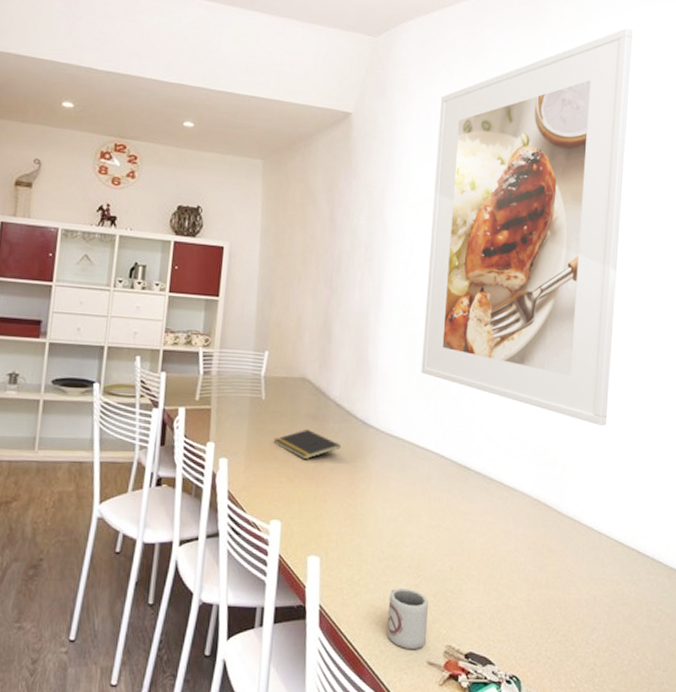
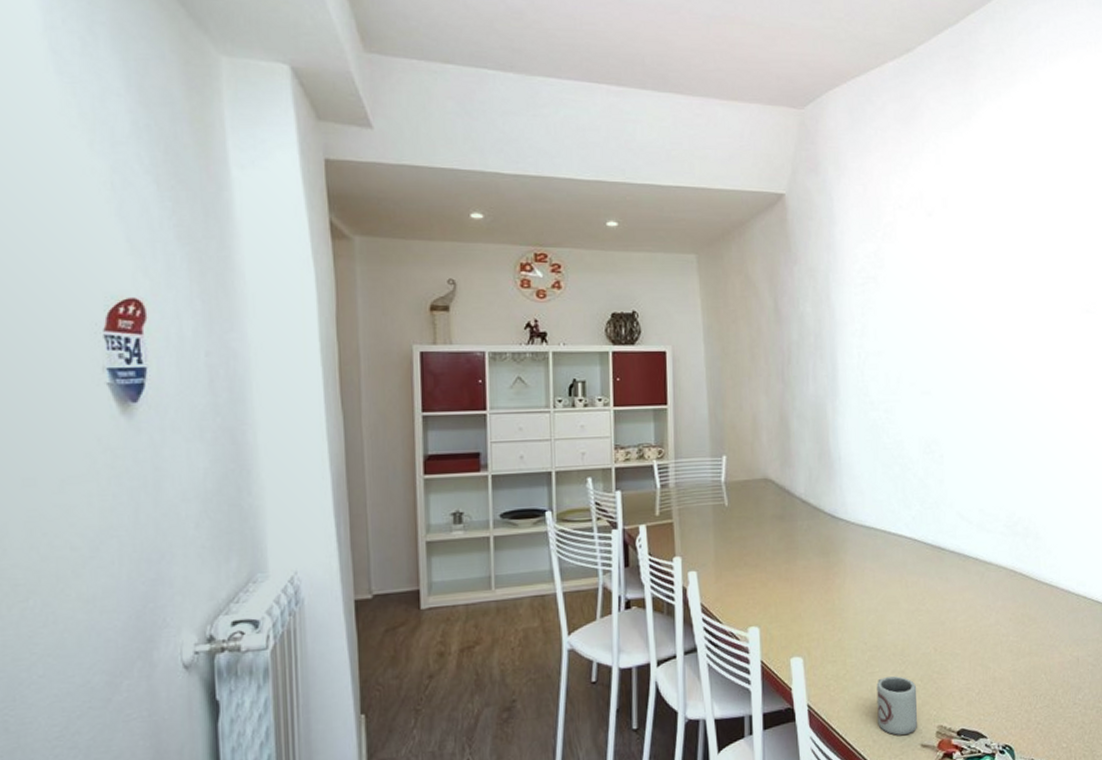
notepad: present [273,429,341,460] -> none [742,530,812,562]
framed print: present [421,27,632,426] -> none [876,74,1075,489]

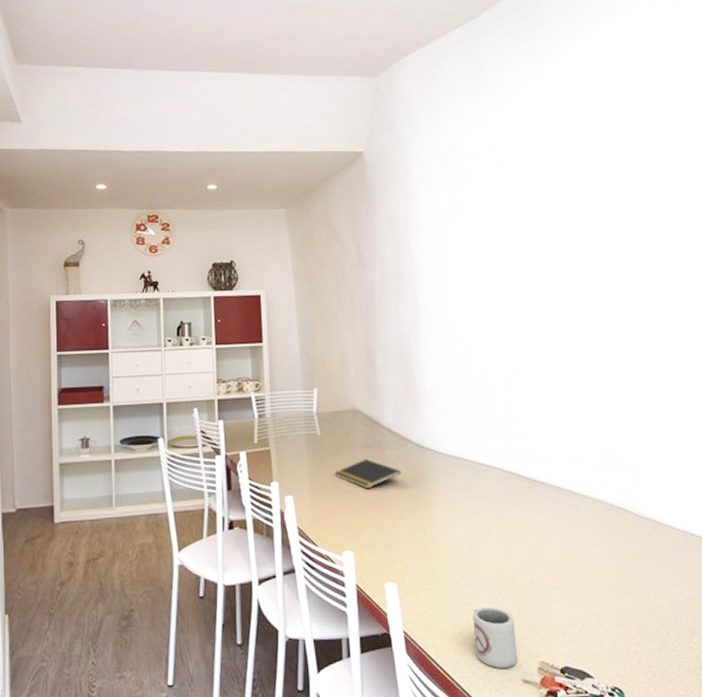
notepad: none [742,530,812,562] -> present [334,458,402,489]

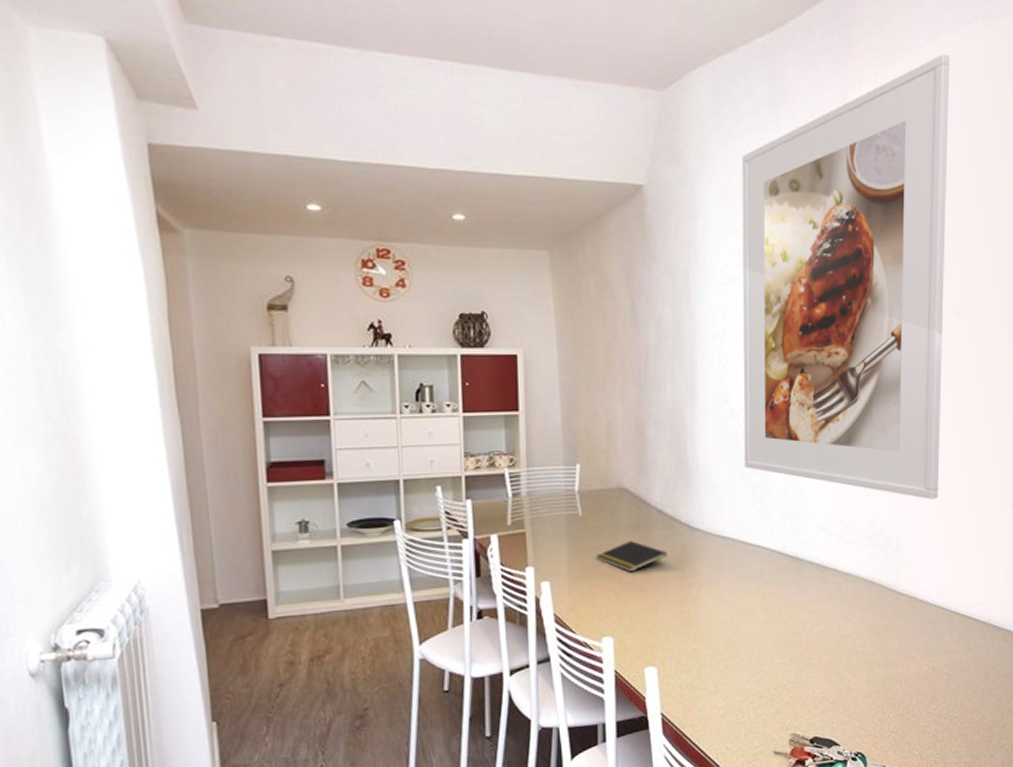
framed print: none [447,24,671,421] -> present [741,53,949,499]
cup: present [472,607,517,668] -> none [730,685,771,743]

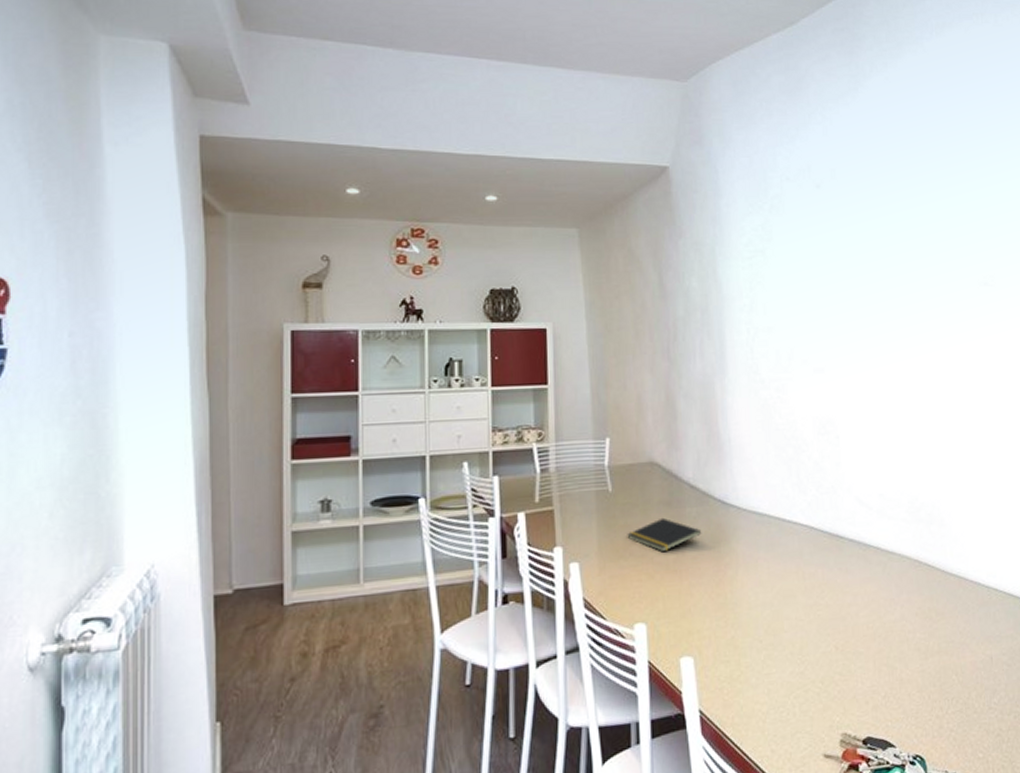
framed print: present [741,53,949,499] -> none [762,45,980,472]

